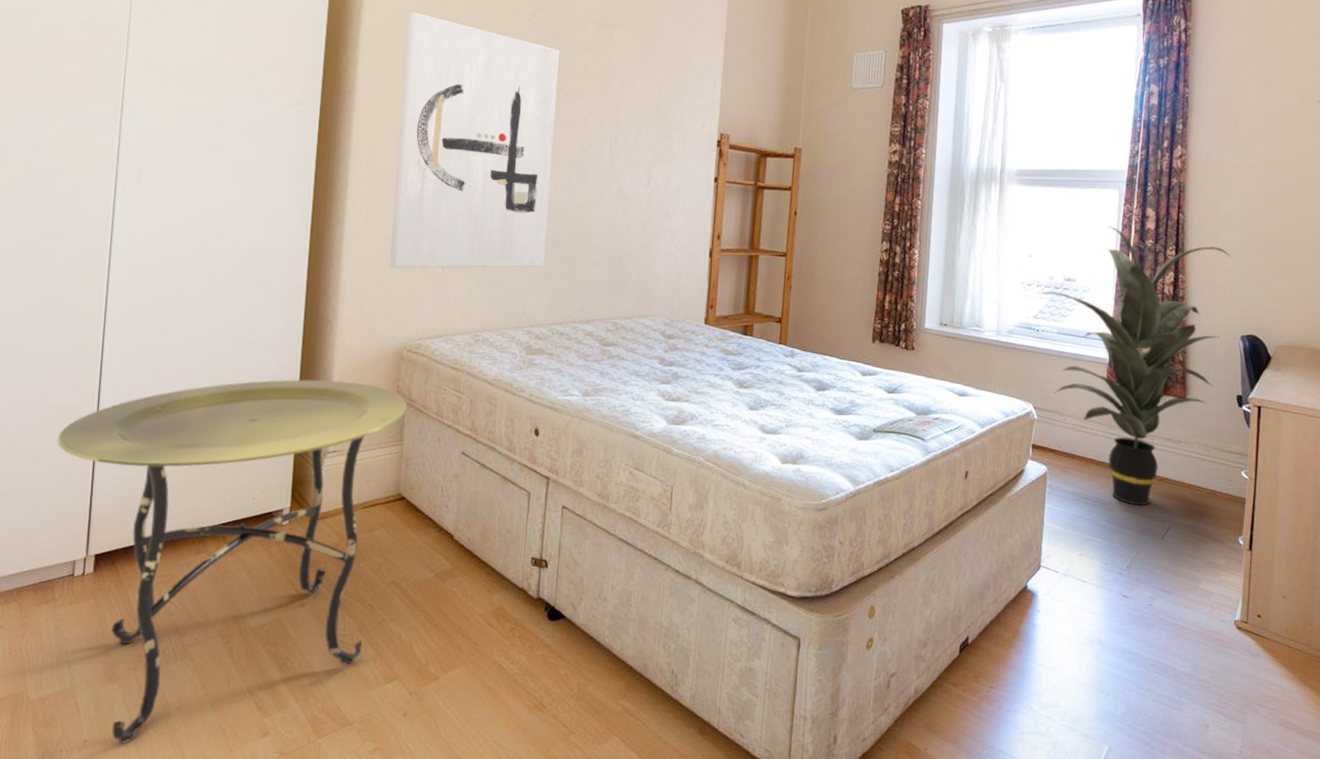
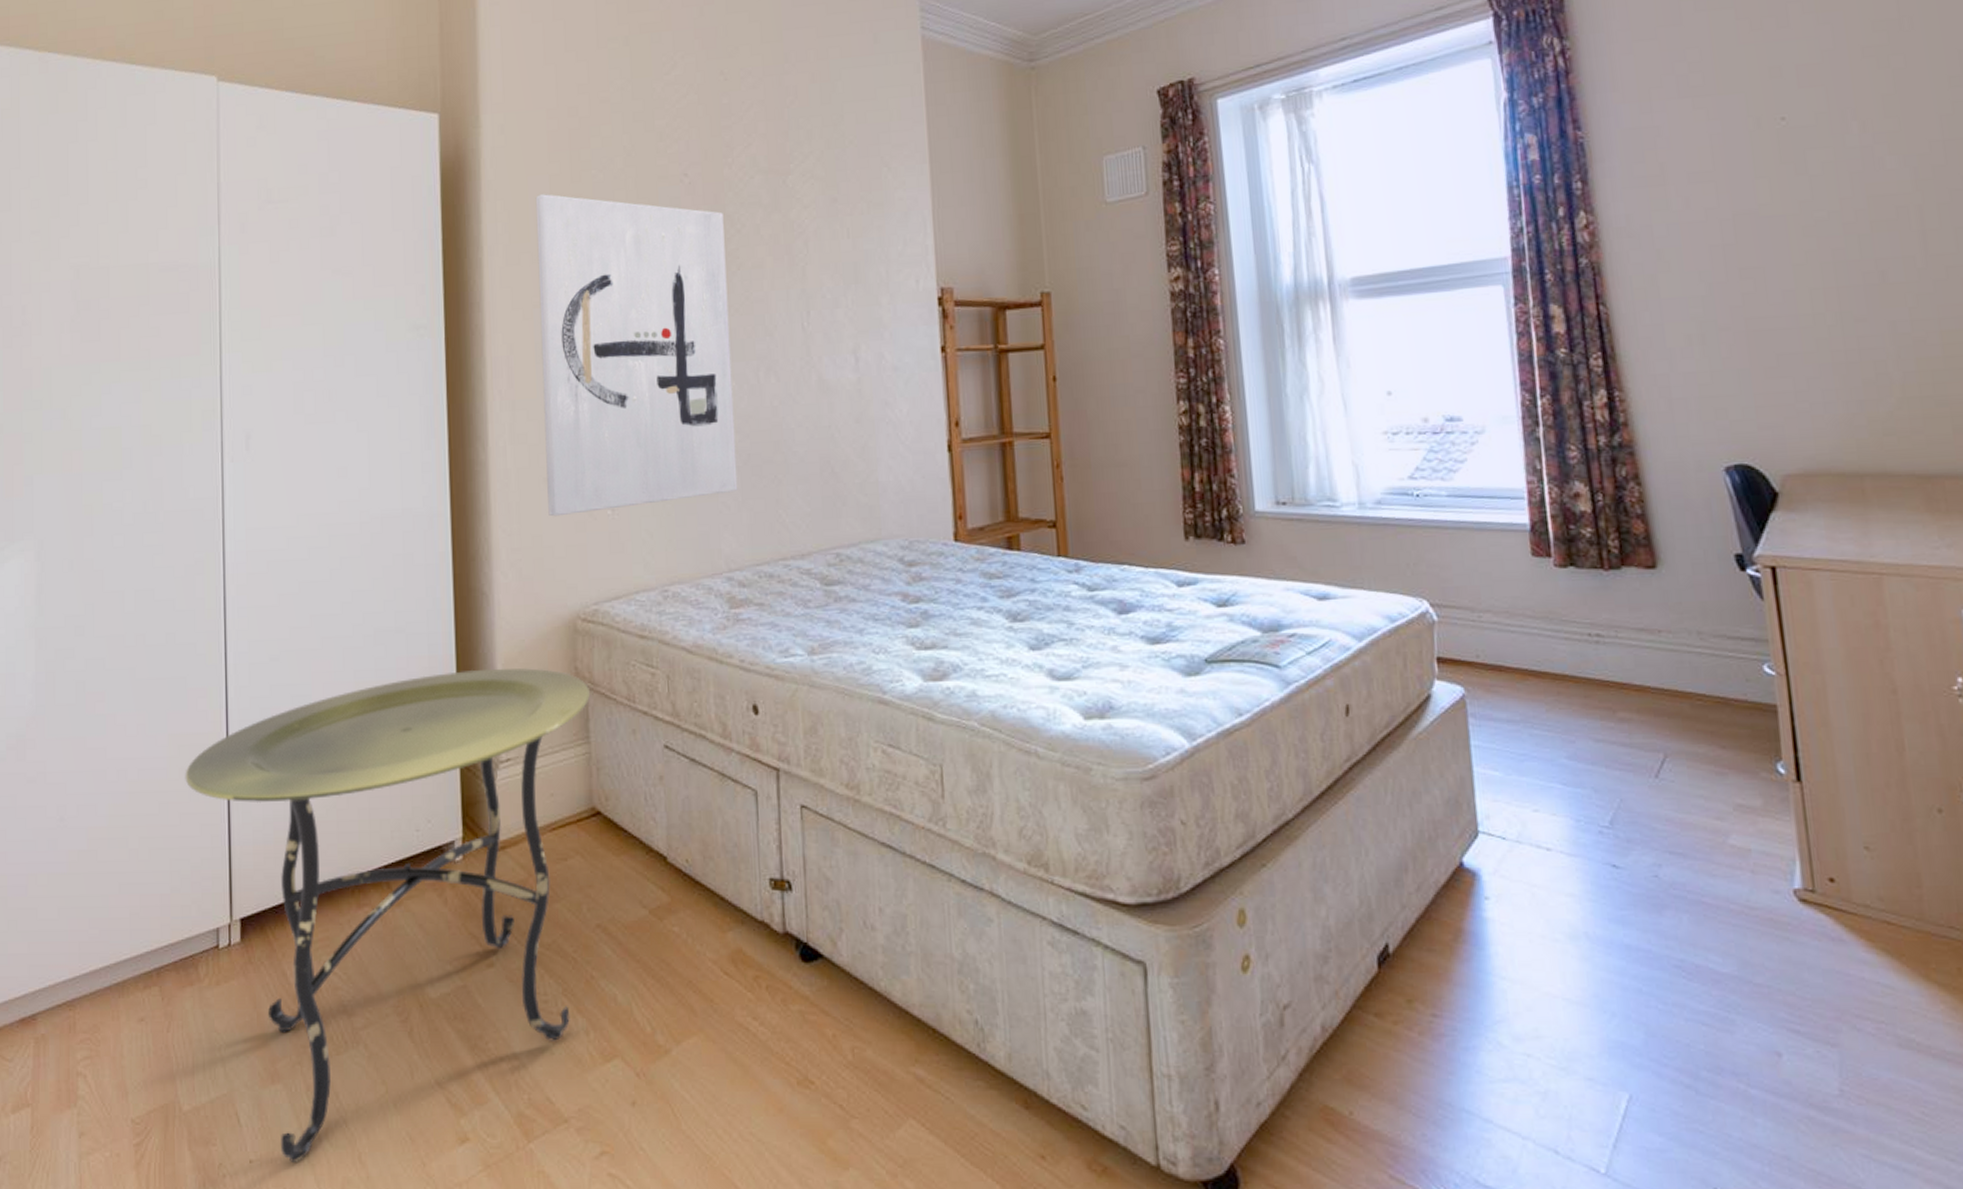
indoor plant: present [1038,226,1231,506] -> none [1409,337,1696,731]

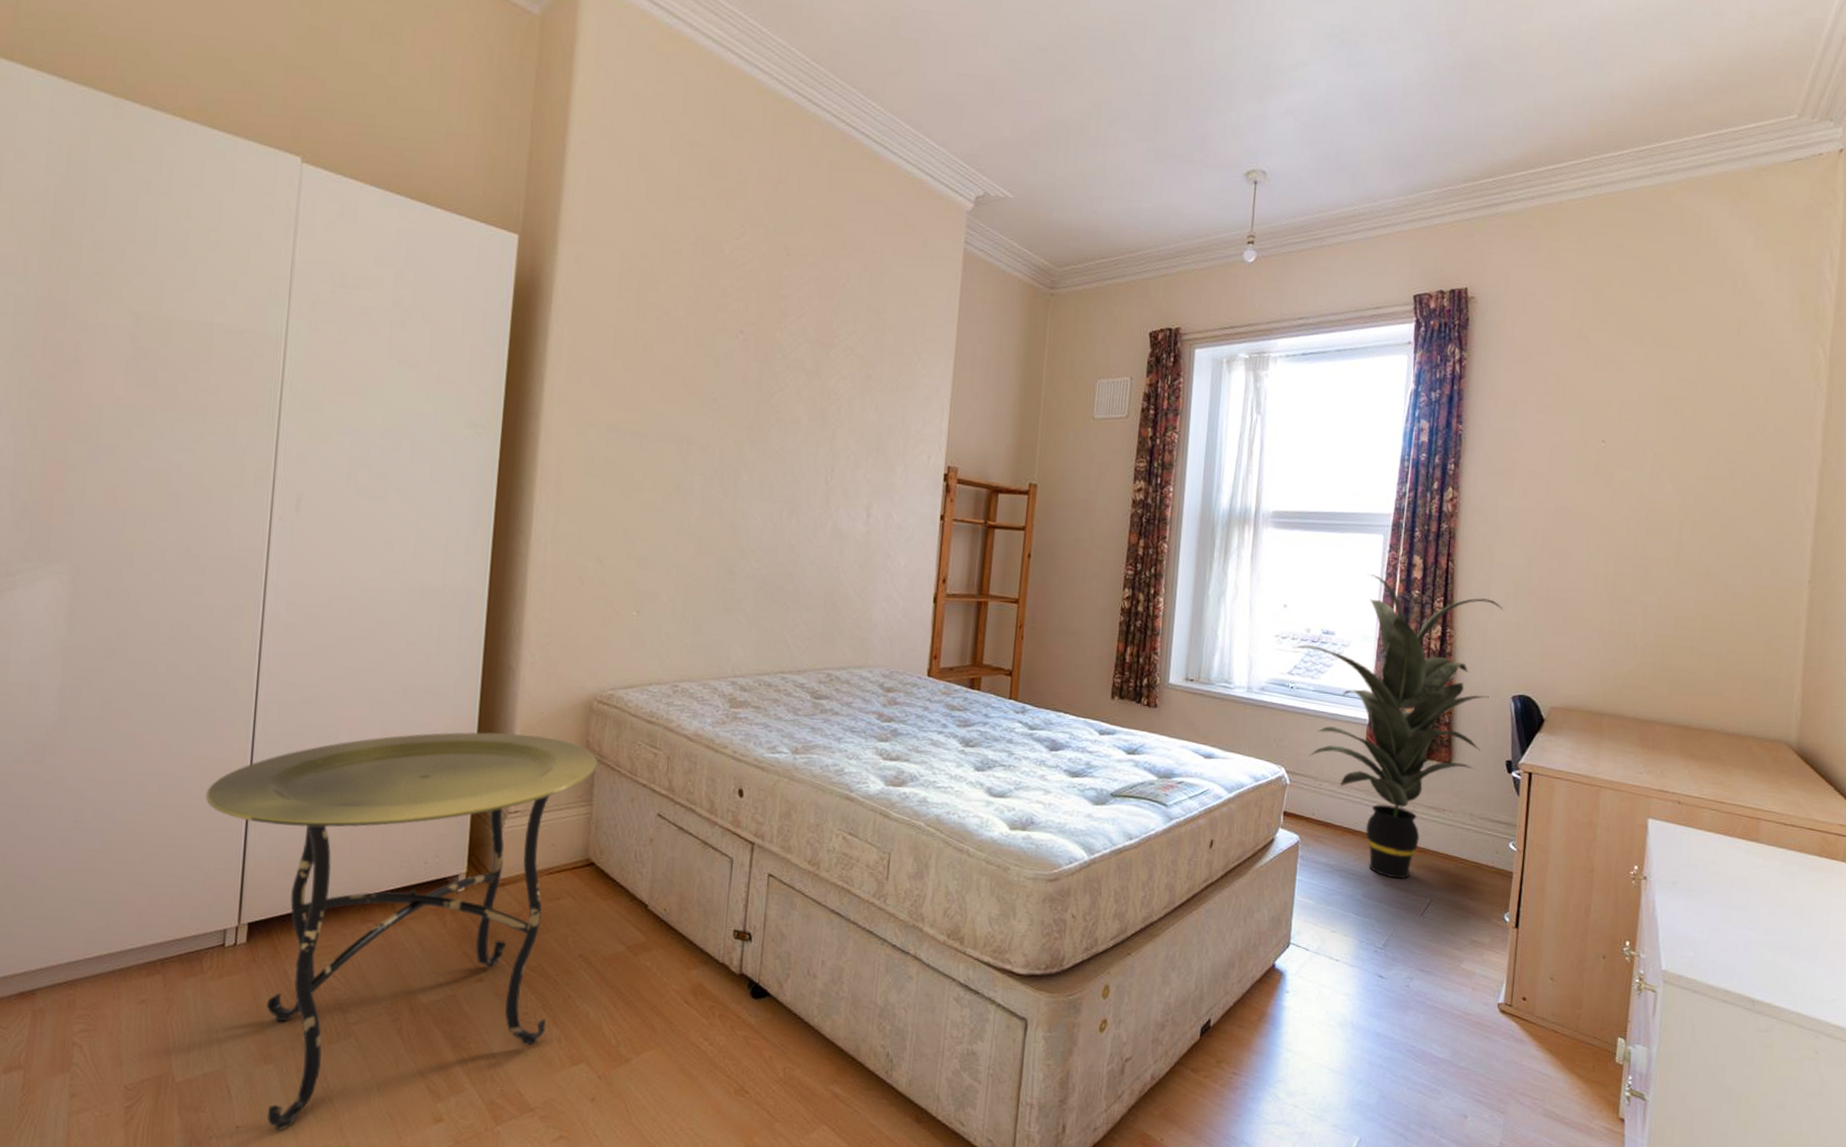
wall art: present [535,194,738,517] -> none [579,325,770,611]
indoor plant: none [1409,337,1696,731] -> present [1293,574,1503,879]

